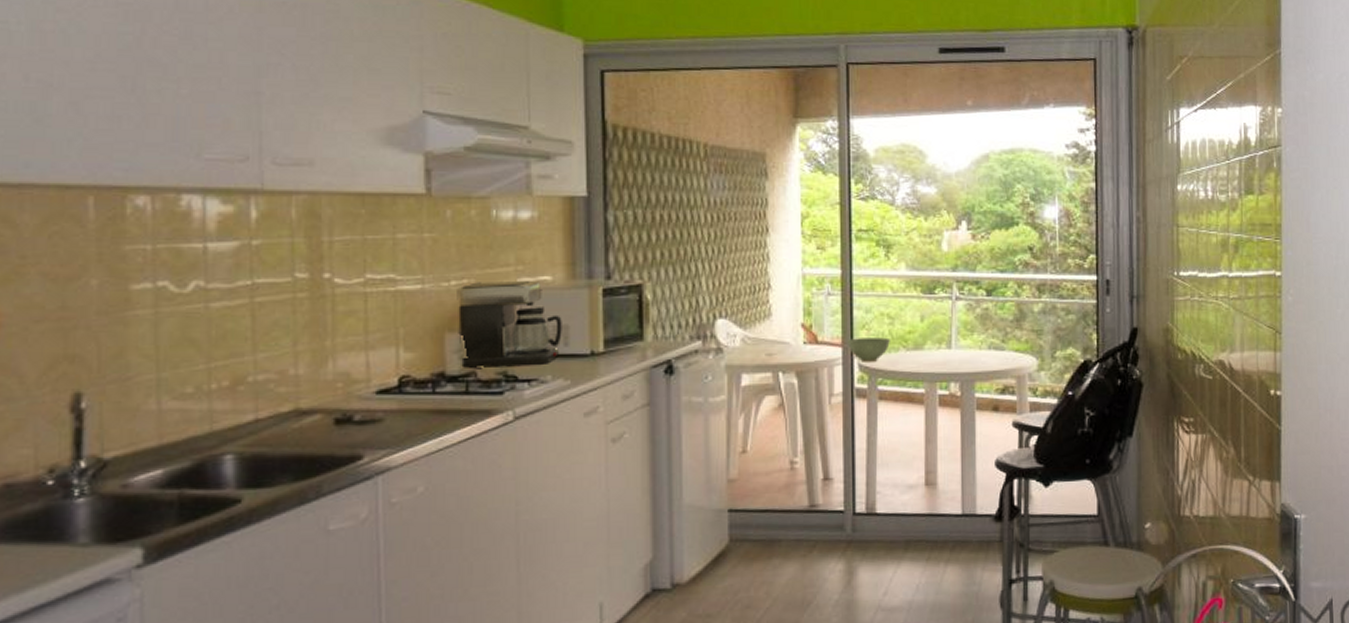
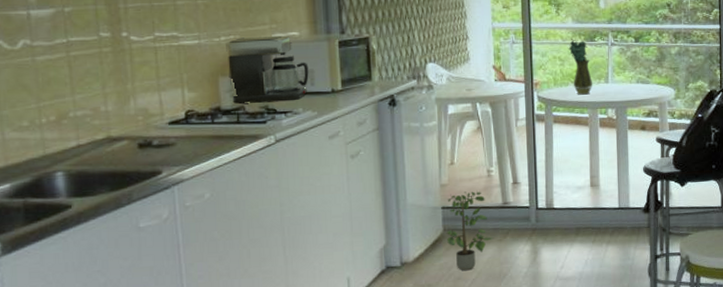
potted plant: none [734,489,797,597] -> present [447,191,495,271]
bowl: present [846,337,890,364] -> none [528,75,561,95]
vase: none [900,289,930,364] -> present [568,38,592,95]

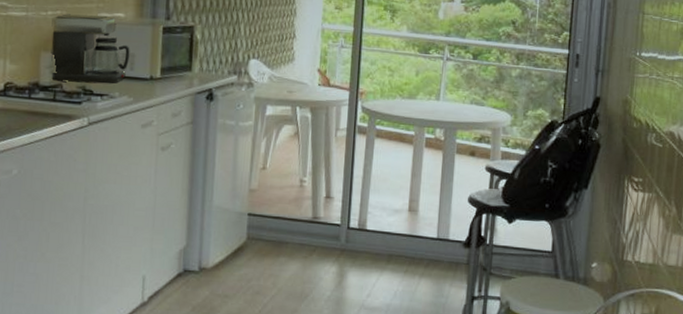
potted plant: present [447,191,495,271] -> none [250,200,300,286]
vase: present [568,38,592,95] -> none [400,48,422,111]

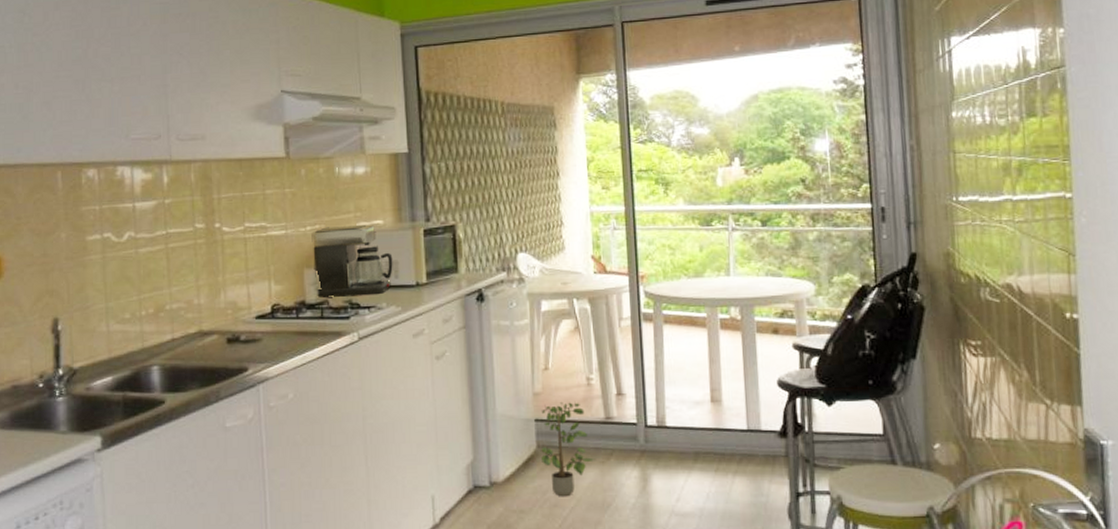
potted plant: none [250,200,300,286] -> present [541,402,597,497]

